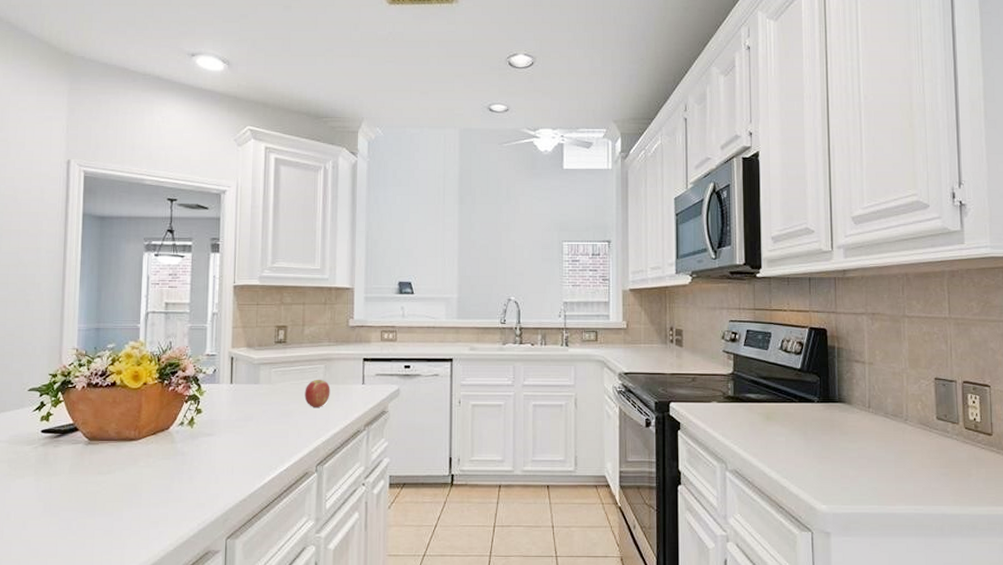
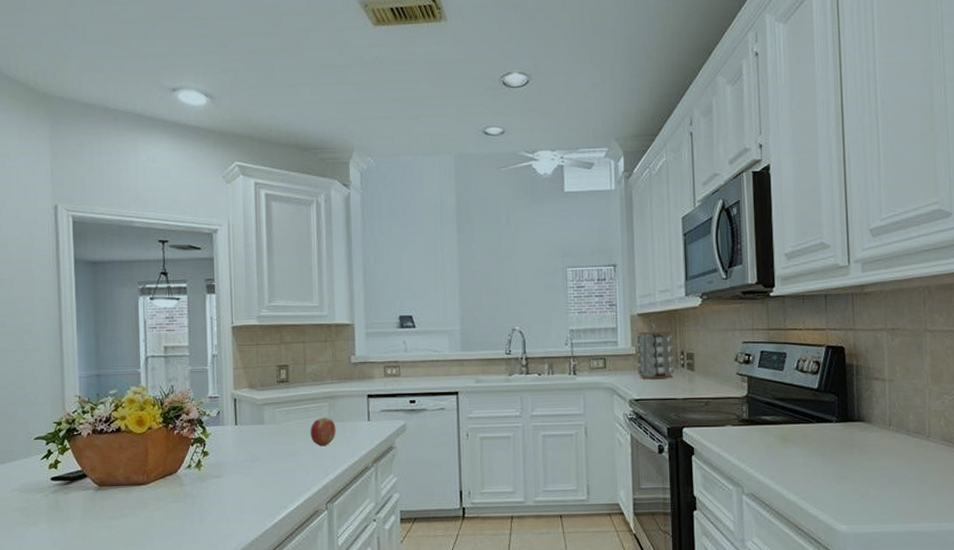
spice rack: none [626,299,663,354] -> present [635,323,675,380]

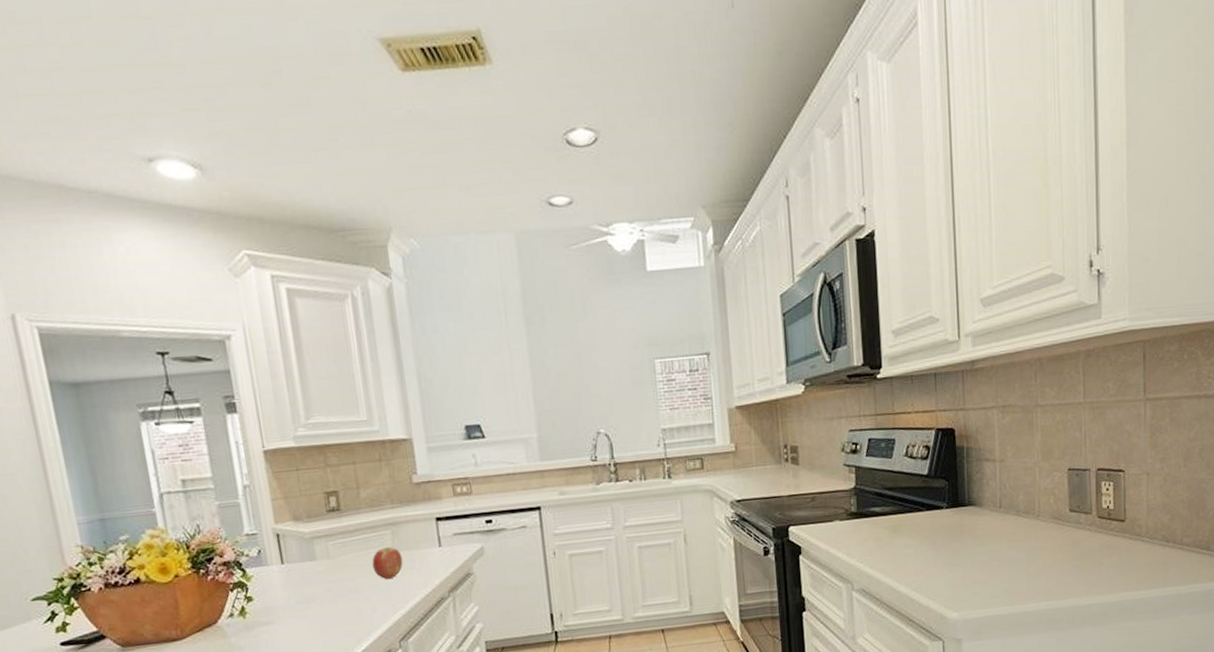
spice rack: present [635,323,675,380] -> none [734,416,778,478]

